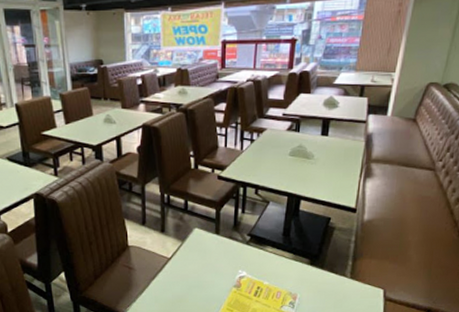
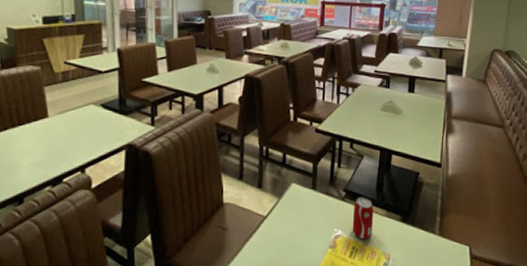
beverage can: none [257,241,280,281] -> present [352,197,374,240]

